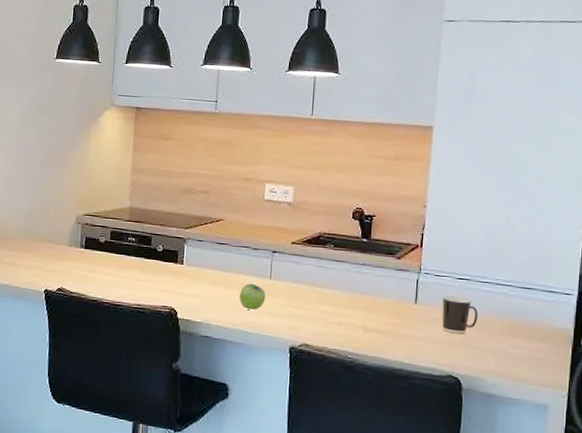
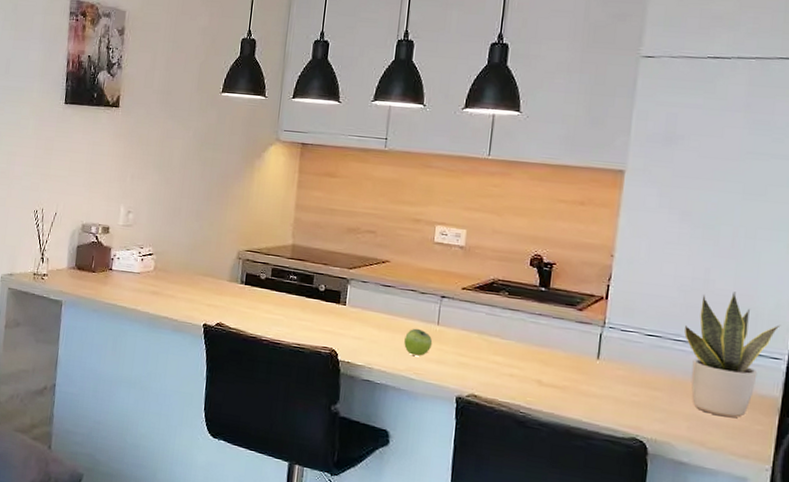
mug: present [441,296,478,334] -> none [627,353,669,395]
potted plant: none [490,235,571,351] -> present [684,291,781,418]

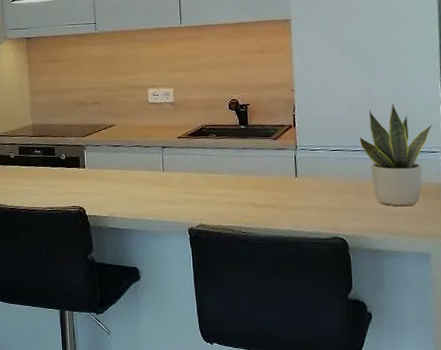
fruit: present [404,328,433,356] -> none [138,177,162,200]

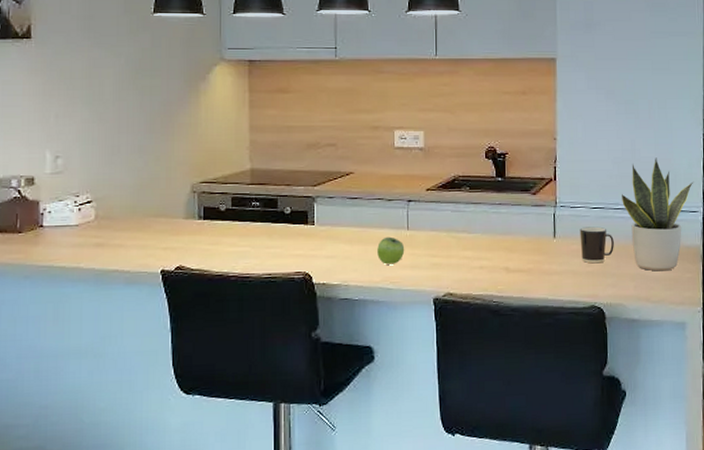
fruit: none [138,177,162,200] -> present [377,236,405,265]
mug: none [320,167,354,200] -> present [580,226,614,264]

